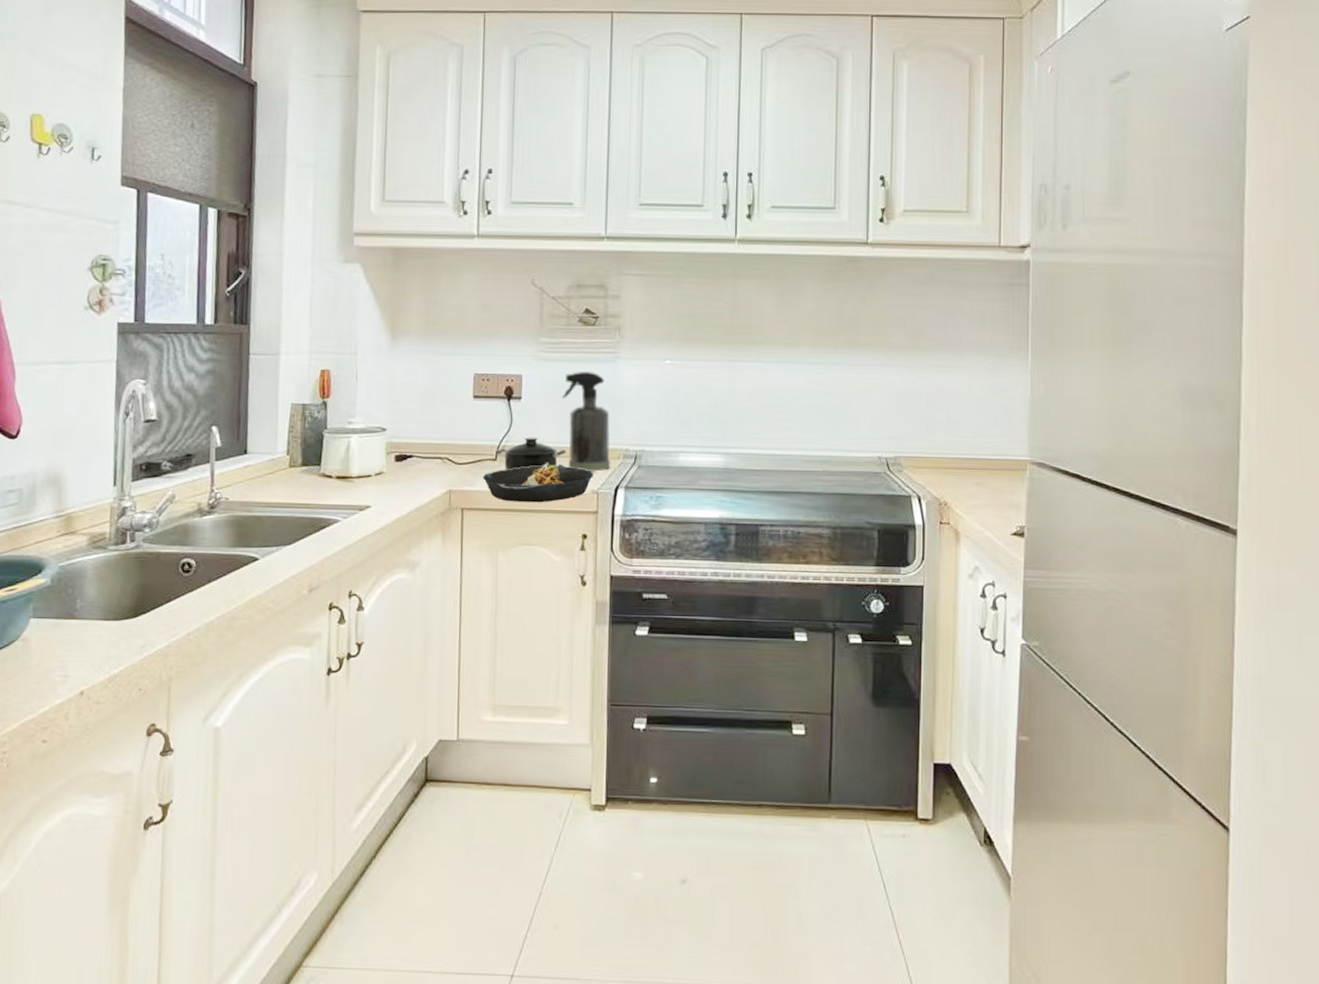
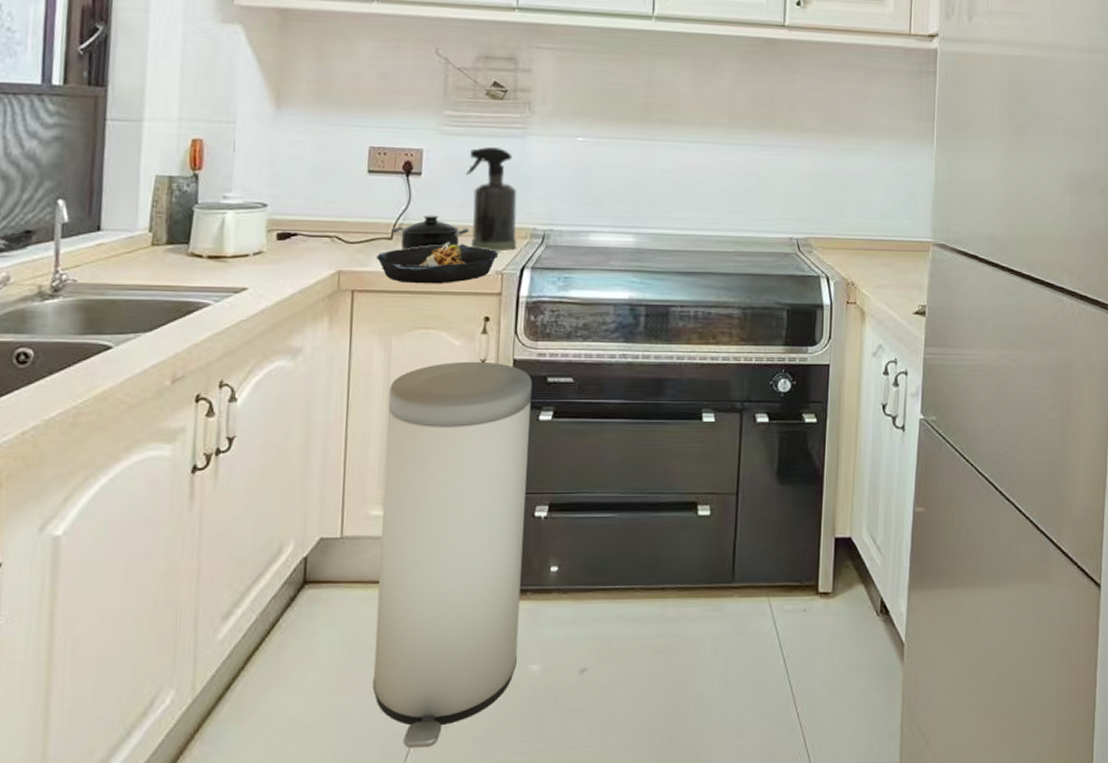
pedal bin: none [488,576,629,944] -> present [372,361,533,748]

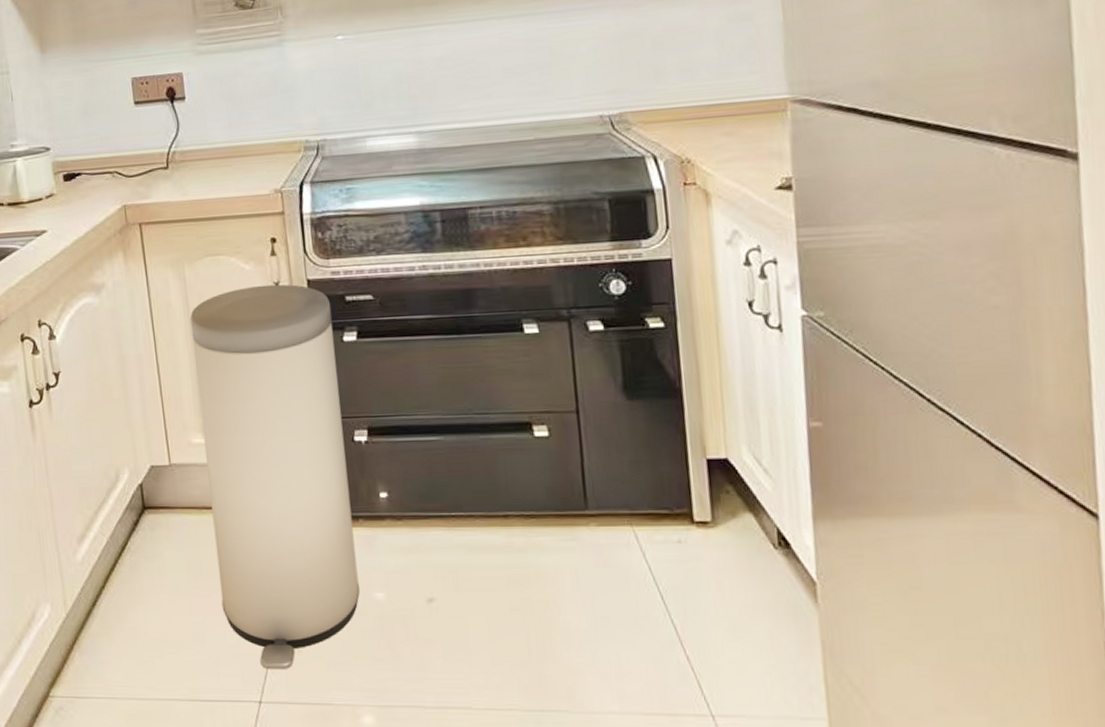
wok: present [375,242,499,284] -> none [156,165,275,212]
saucepan: present [391,215,469,251] -> none [166,138,241,179]
spray bottle: present [465,147,518,252] -> none [227,60,291,170]

